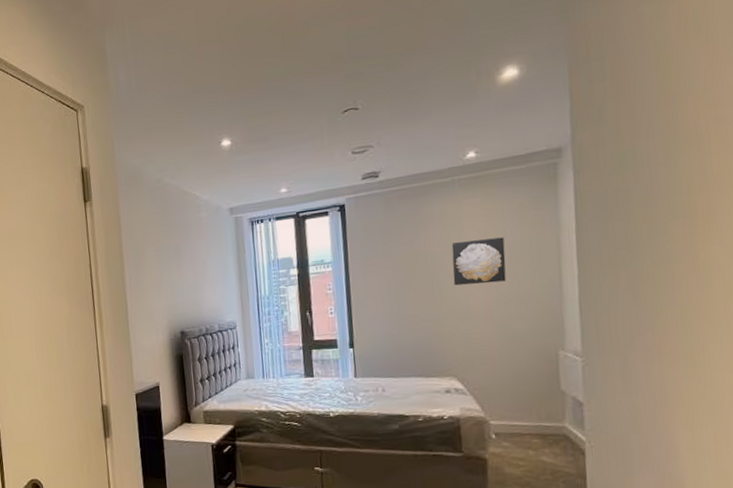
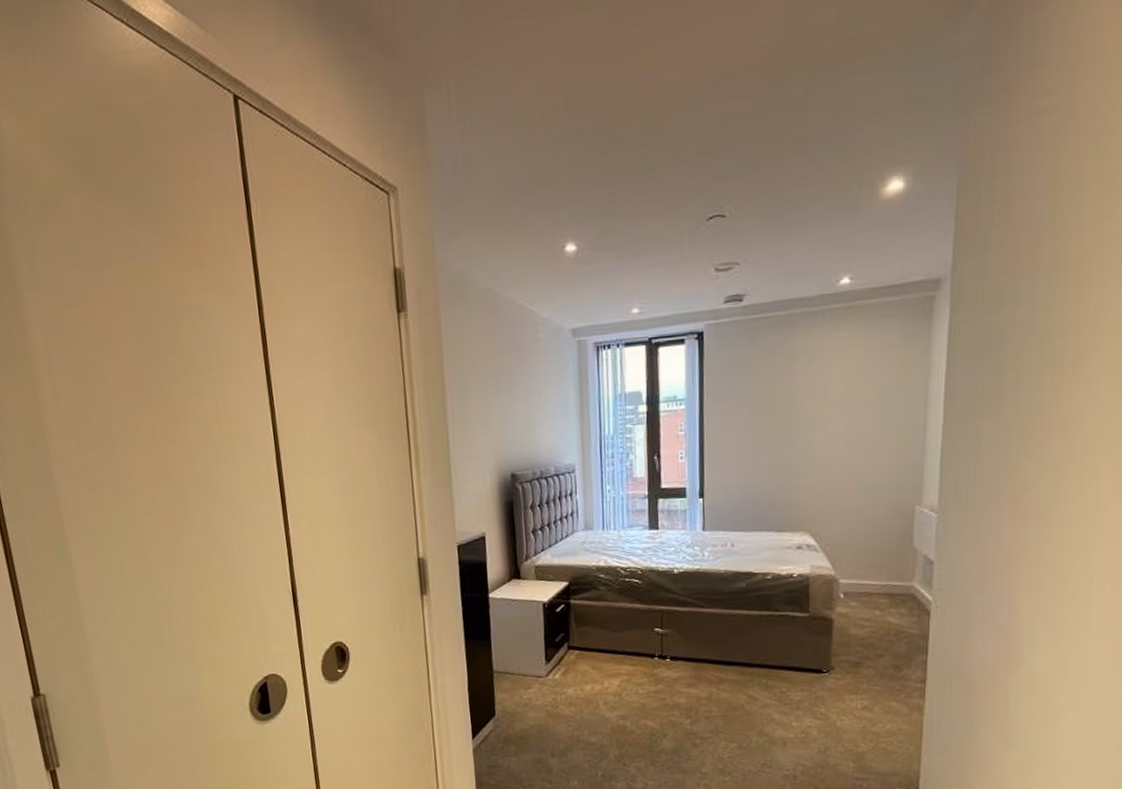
wall art: present [451,237,506,286] -> none [815,378,871,431]

